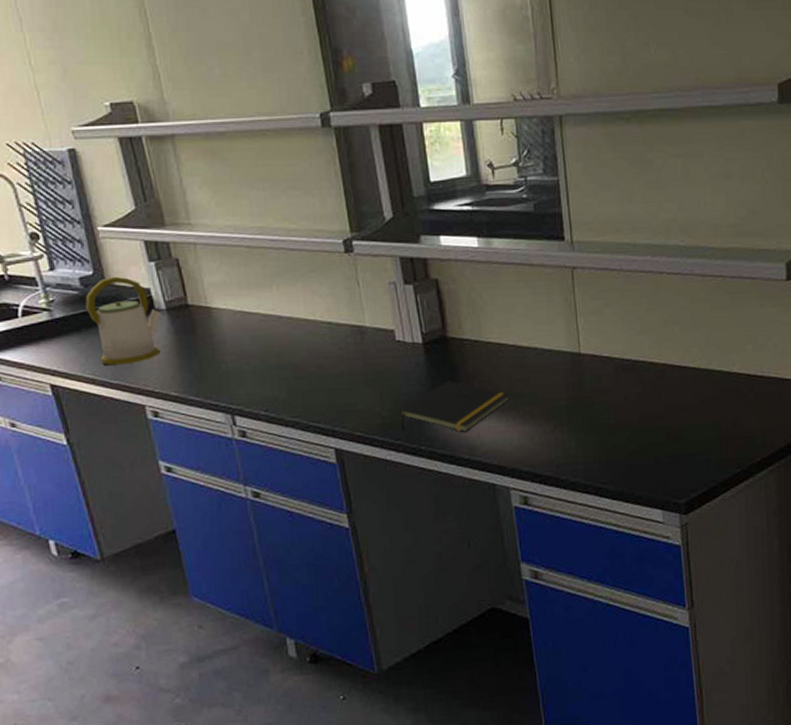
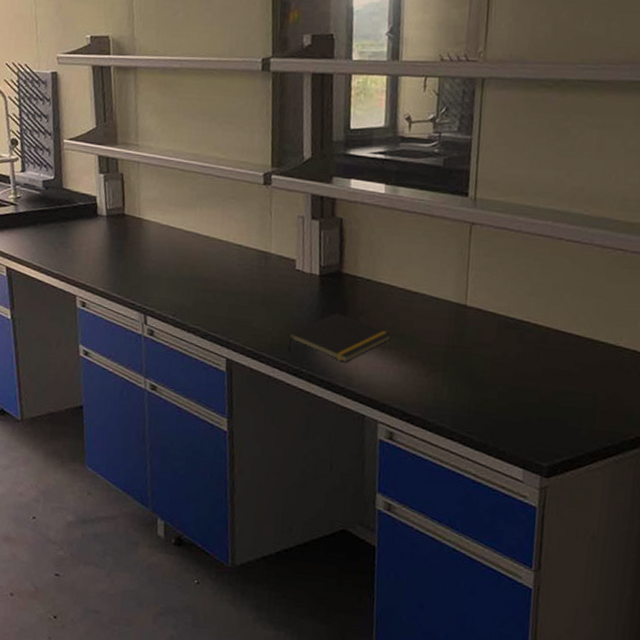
kettle: present [85,276,162,366] -> none [44,182,102,259]

